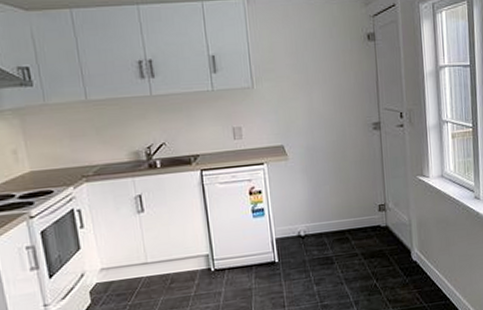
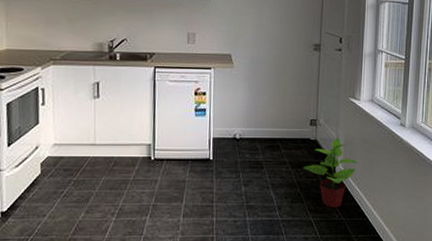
potted plant: none [376,221,434,295] -> present [303,138,358,208]

